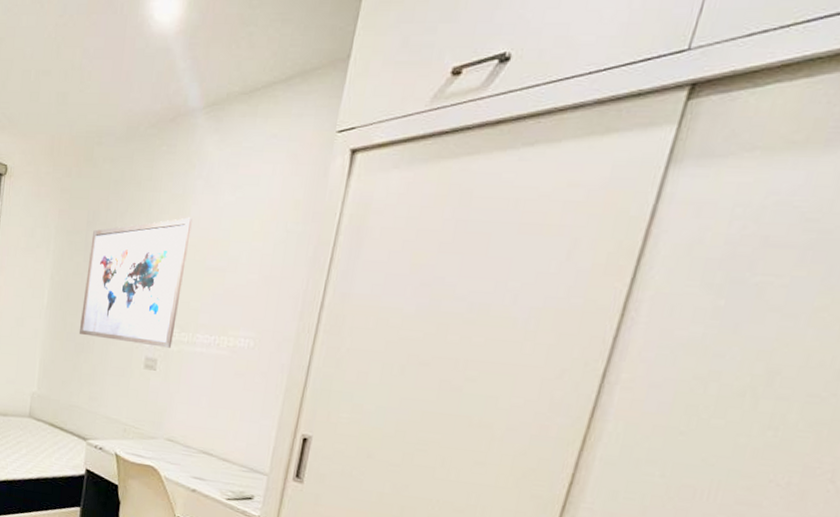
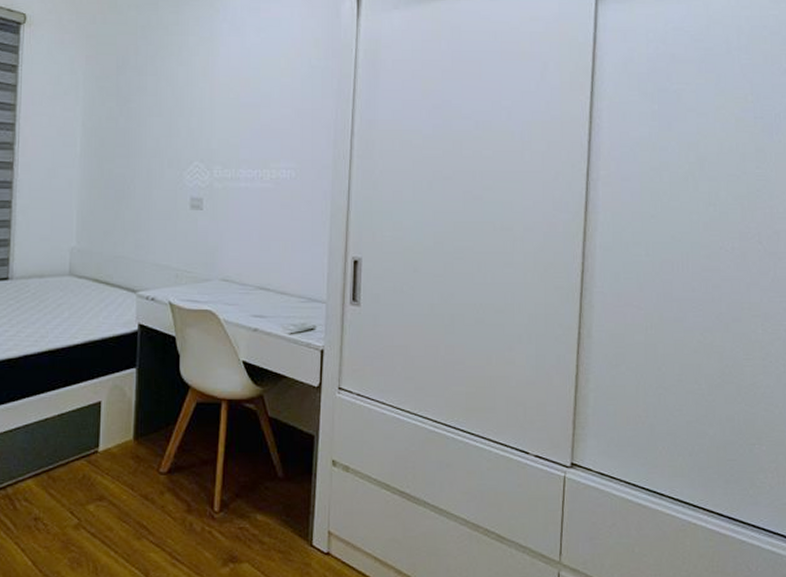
wall art: present [78,217,192,348] -> none [117,58,222,186]

